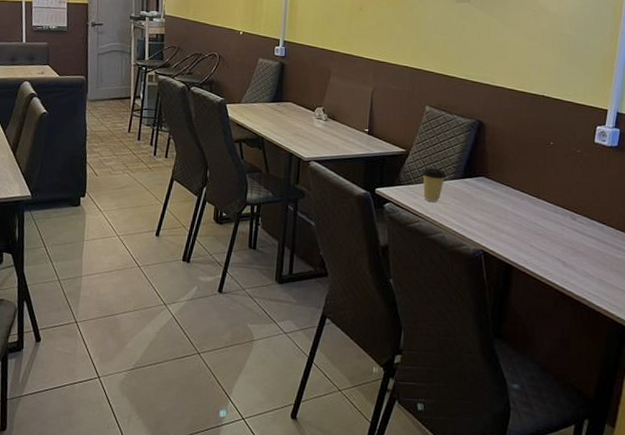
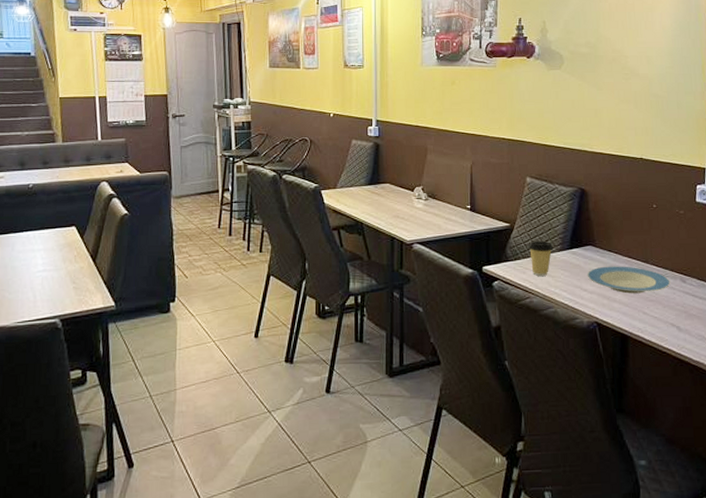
plate: none [477,197,560,227] -> present [587,266,671,294]

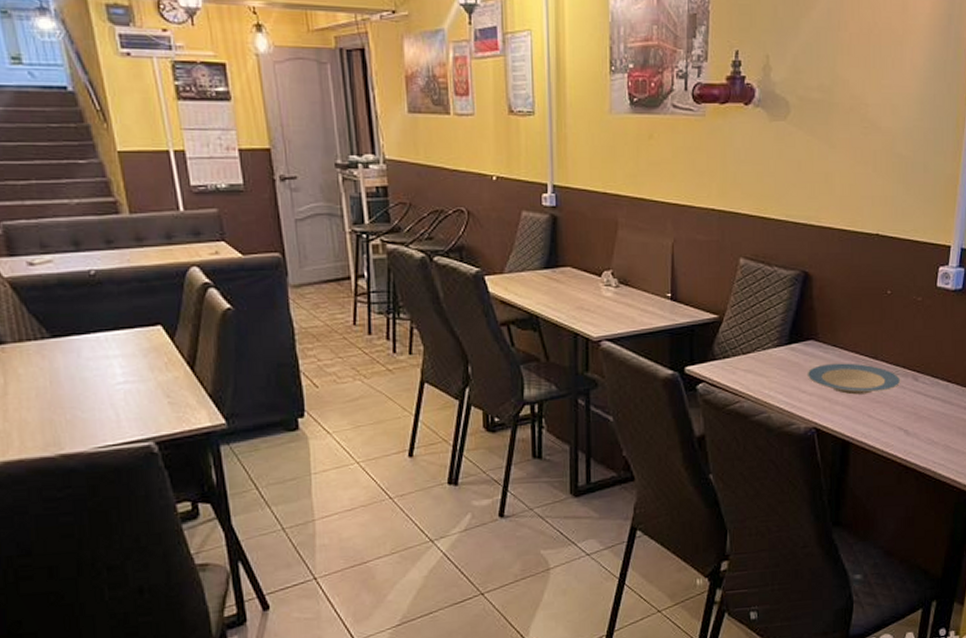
coffee cup: present [528,240,554,277] -> none [739,334,770,378]

